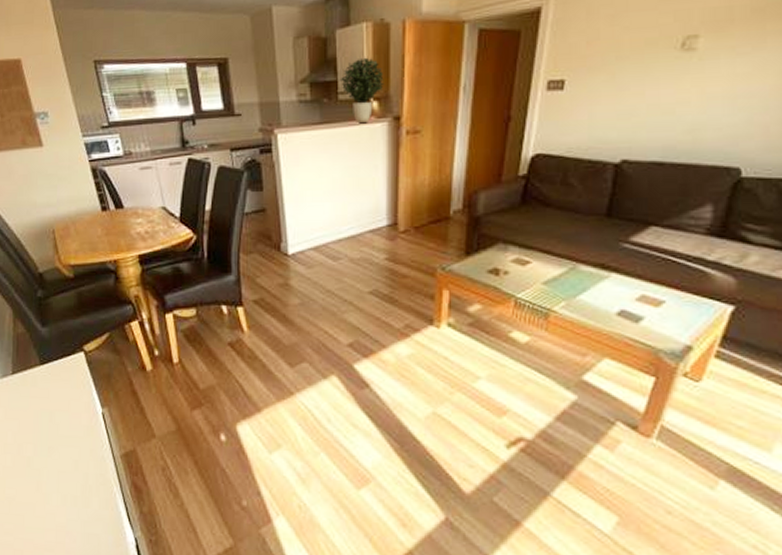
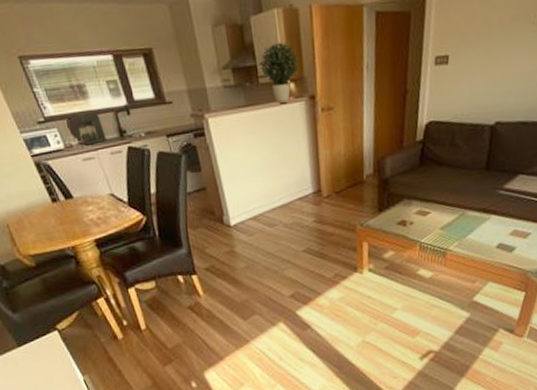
coffee maker: none [134,118,168,154] -> present [70,110,108,146]

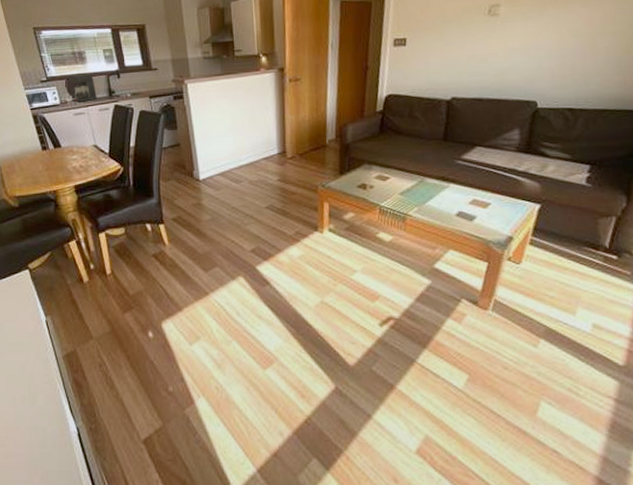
potted plant: present [259,42,298,104] -> none [236,23,270,74]

